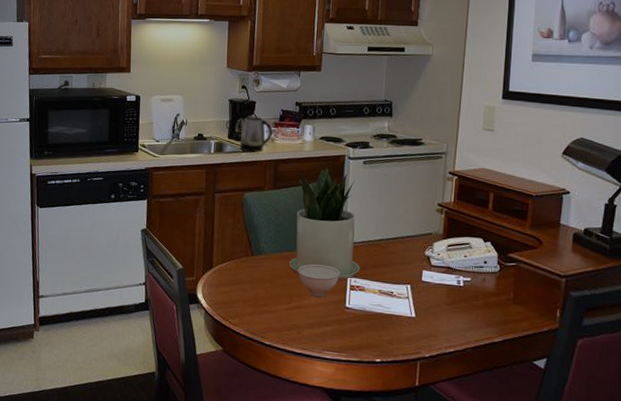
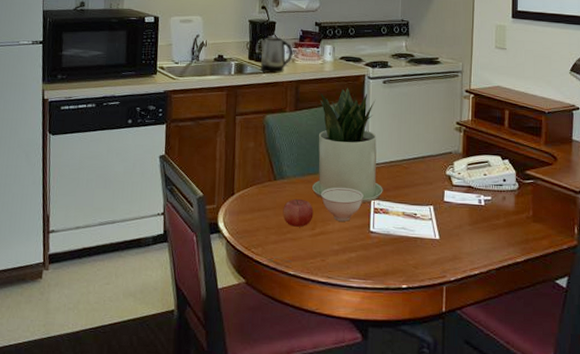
fruit: none [259,273,290,301] -> present [282,198,314,227]

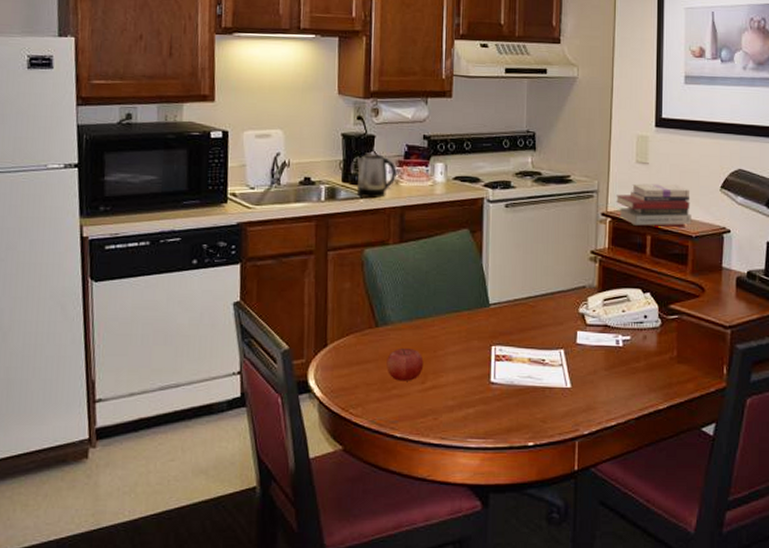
planter: present [312,87,383,204] -> none [422,213,506,350]
bowl: present [320,187,364,222] -> none [431,332,483,372]
books: none [477,65,544,104] -> present [615,183,692,227]

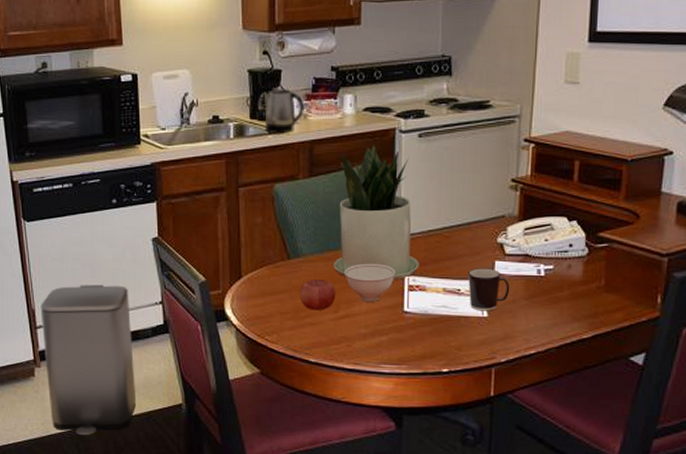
pedal bin: none [101,352,205,528] -> present [40,284,137,436]
planter: none [422,213,506,350] -> present [334,145,419,281]
bowl: none [431,332,483,372] -> present [343,263,396,302]
mug: none [552,338,591,382] -> present [468,268,510,311]
books: present [615,183,692,227] -> none [540,105,628,152]

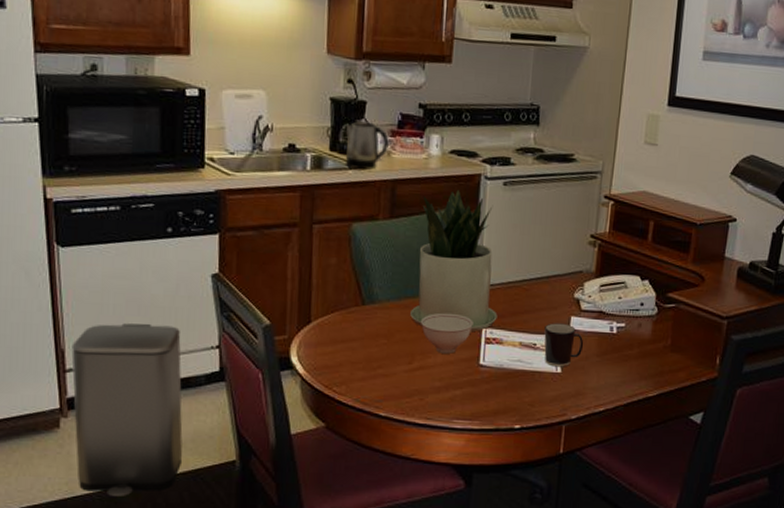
fruit: present [299,278,336,310] -> none [372,327,411,361]

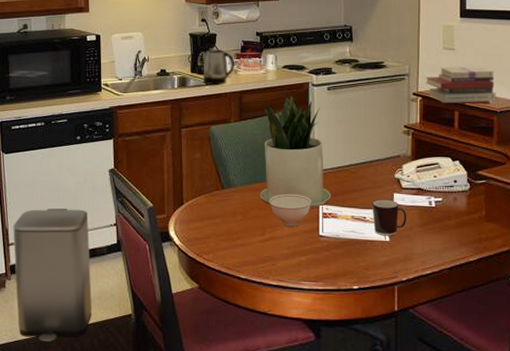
books: none [619,165,698,214] -> present [425,67,496,104]

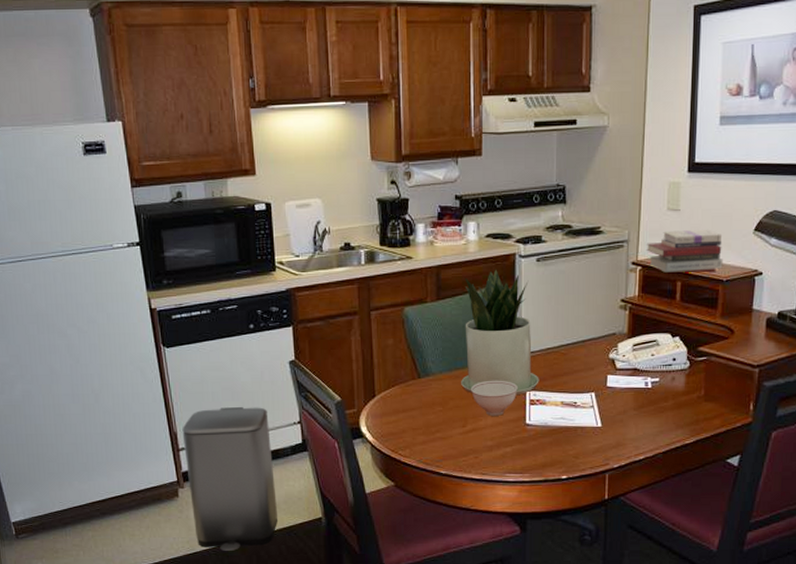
kettle: present [202,48,235,85] -> none [392,215,431,259]
mug: present [372,199,407,236] -> none [583,382,621,422]

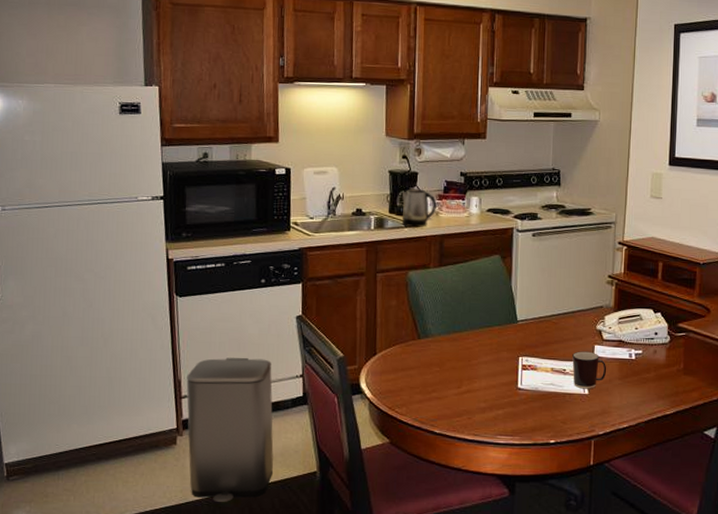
kettle: none [392,215,431,259] -> present [401,187,437,227]
planter: present [461,269,539,396] -> none [458,241,532,360]
bowl: present [470,380,518,416] -> none [466,344,511,379]
mug: none [583,382,621,422] -> present [572,351,607,389]
books: present [645,230,723,274] -> none [631,216,700,255]

